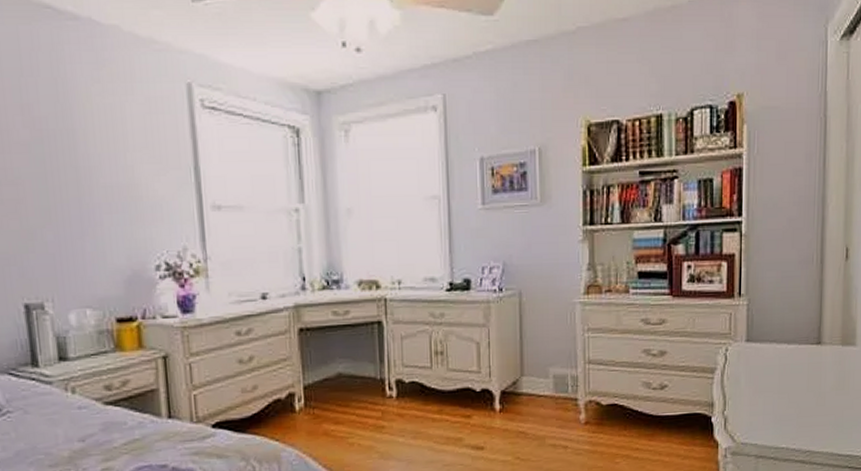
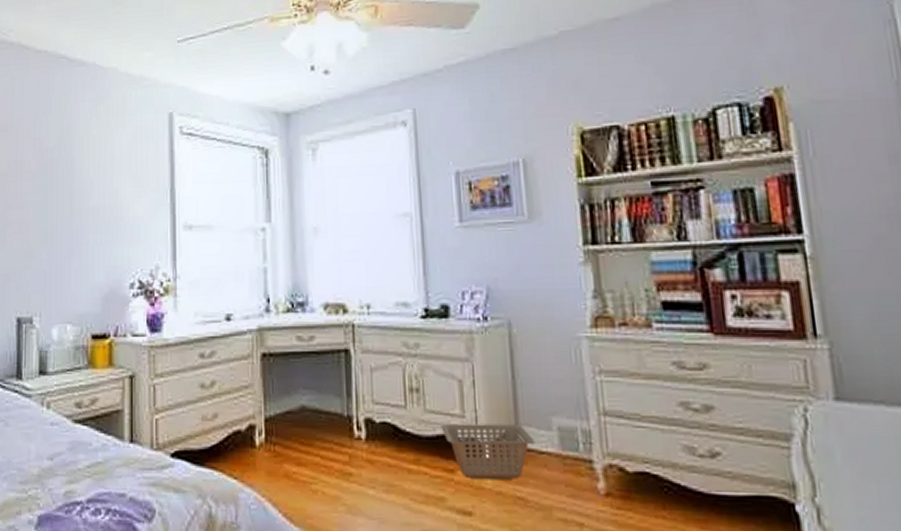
laundry basket: none [461,375,535,421] -> present [441,423,535,479]

